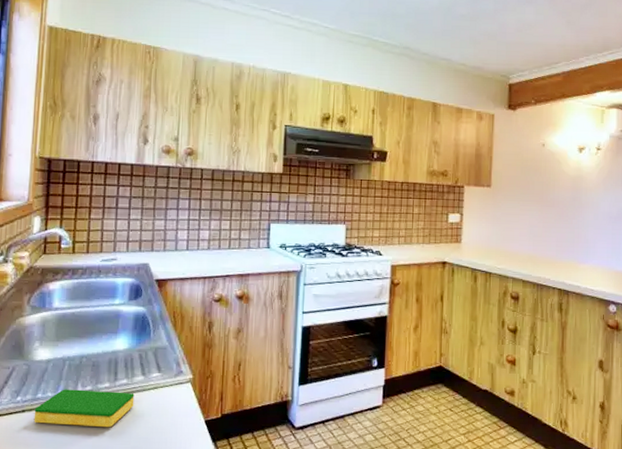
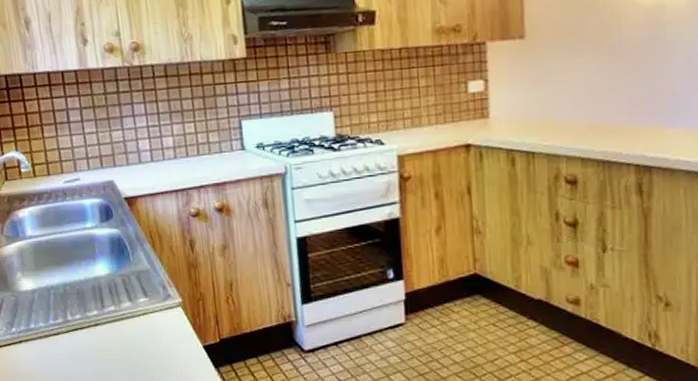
dish sponge: present [33,389,135,428] -> none [30,318,127,356]

